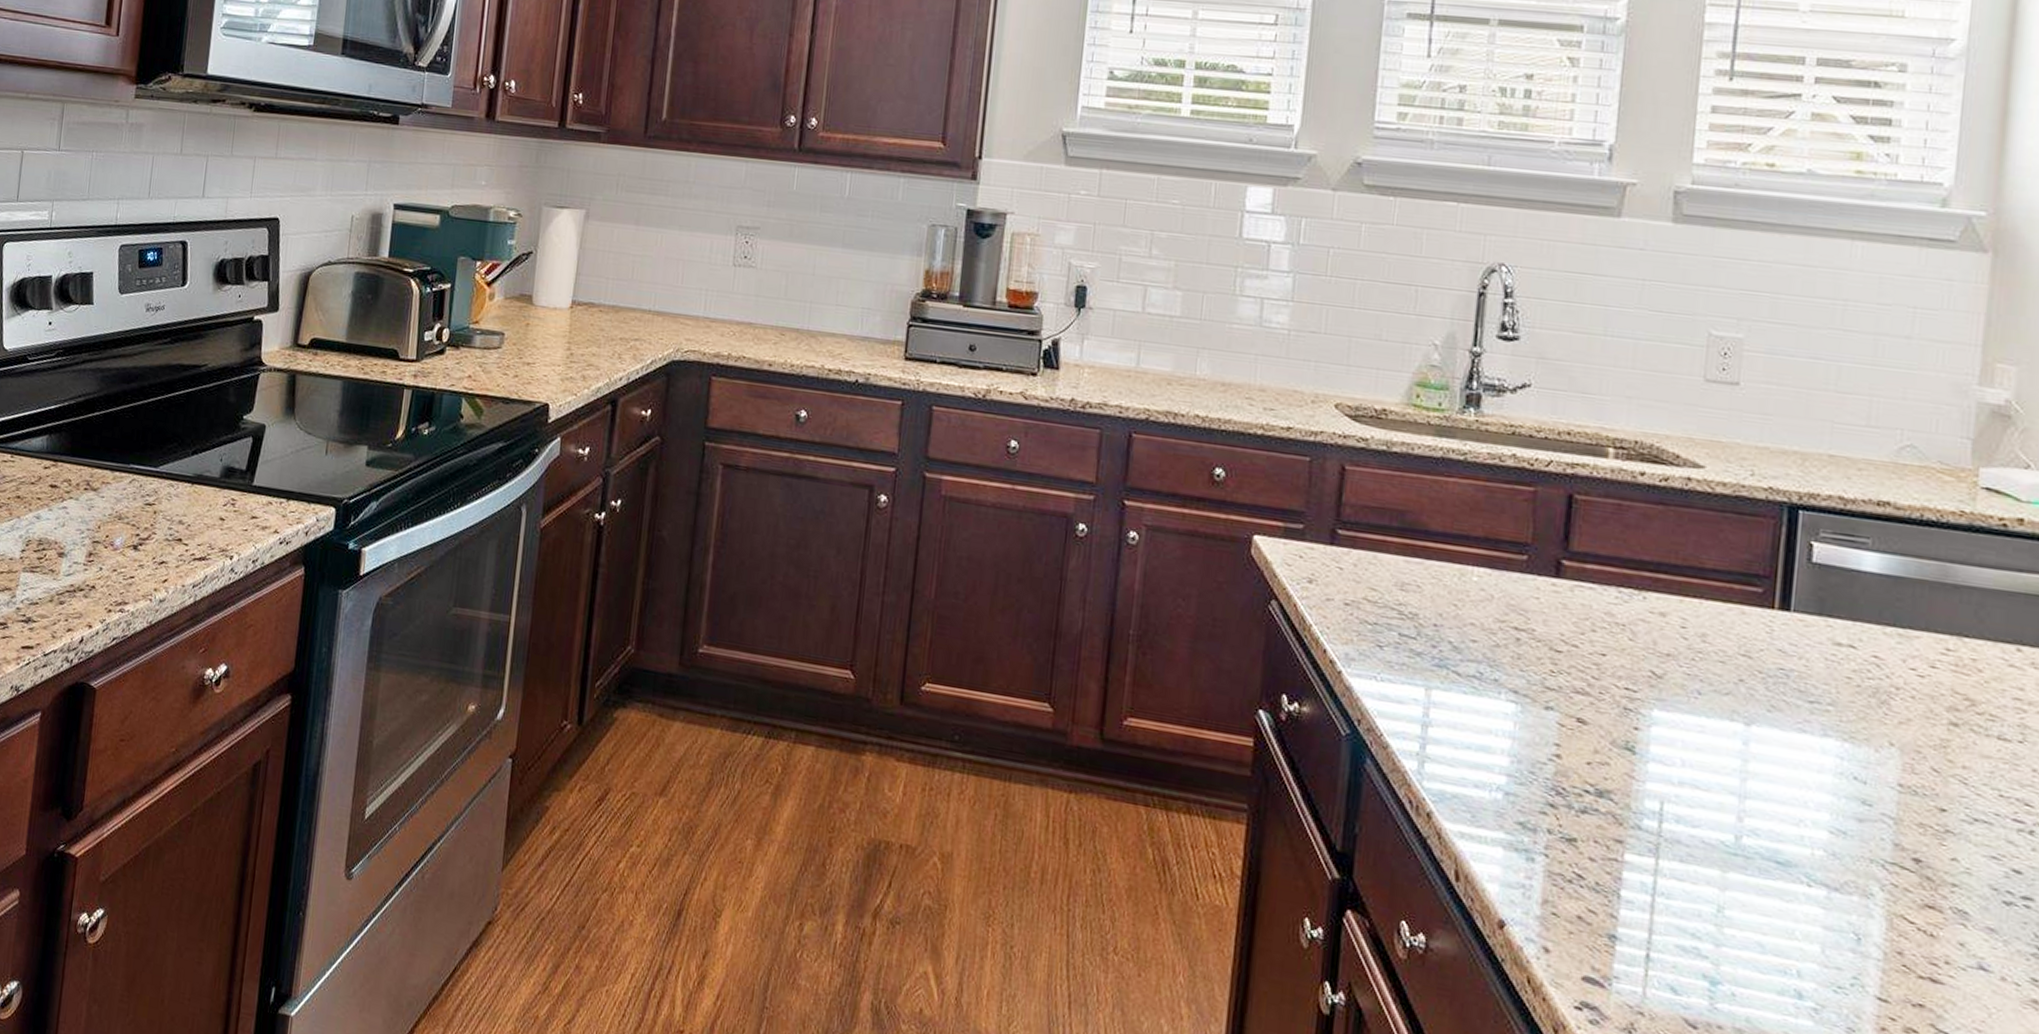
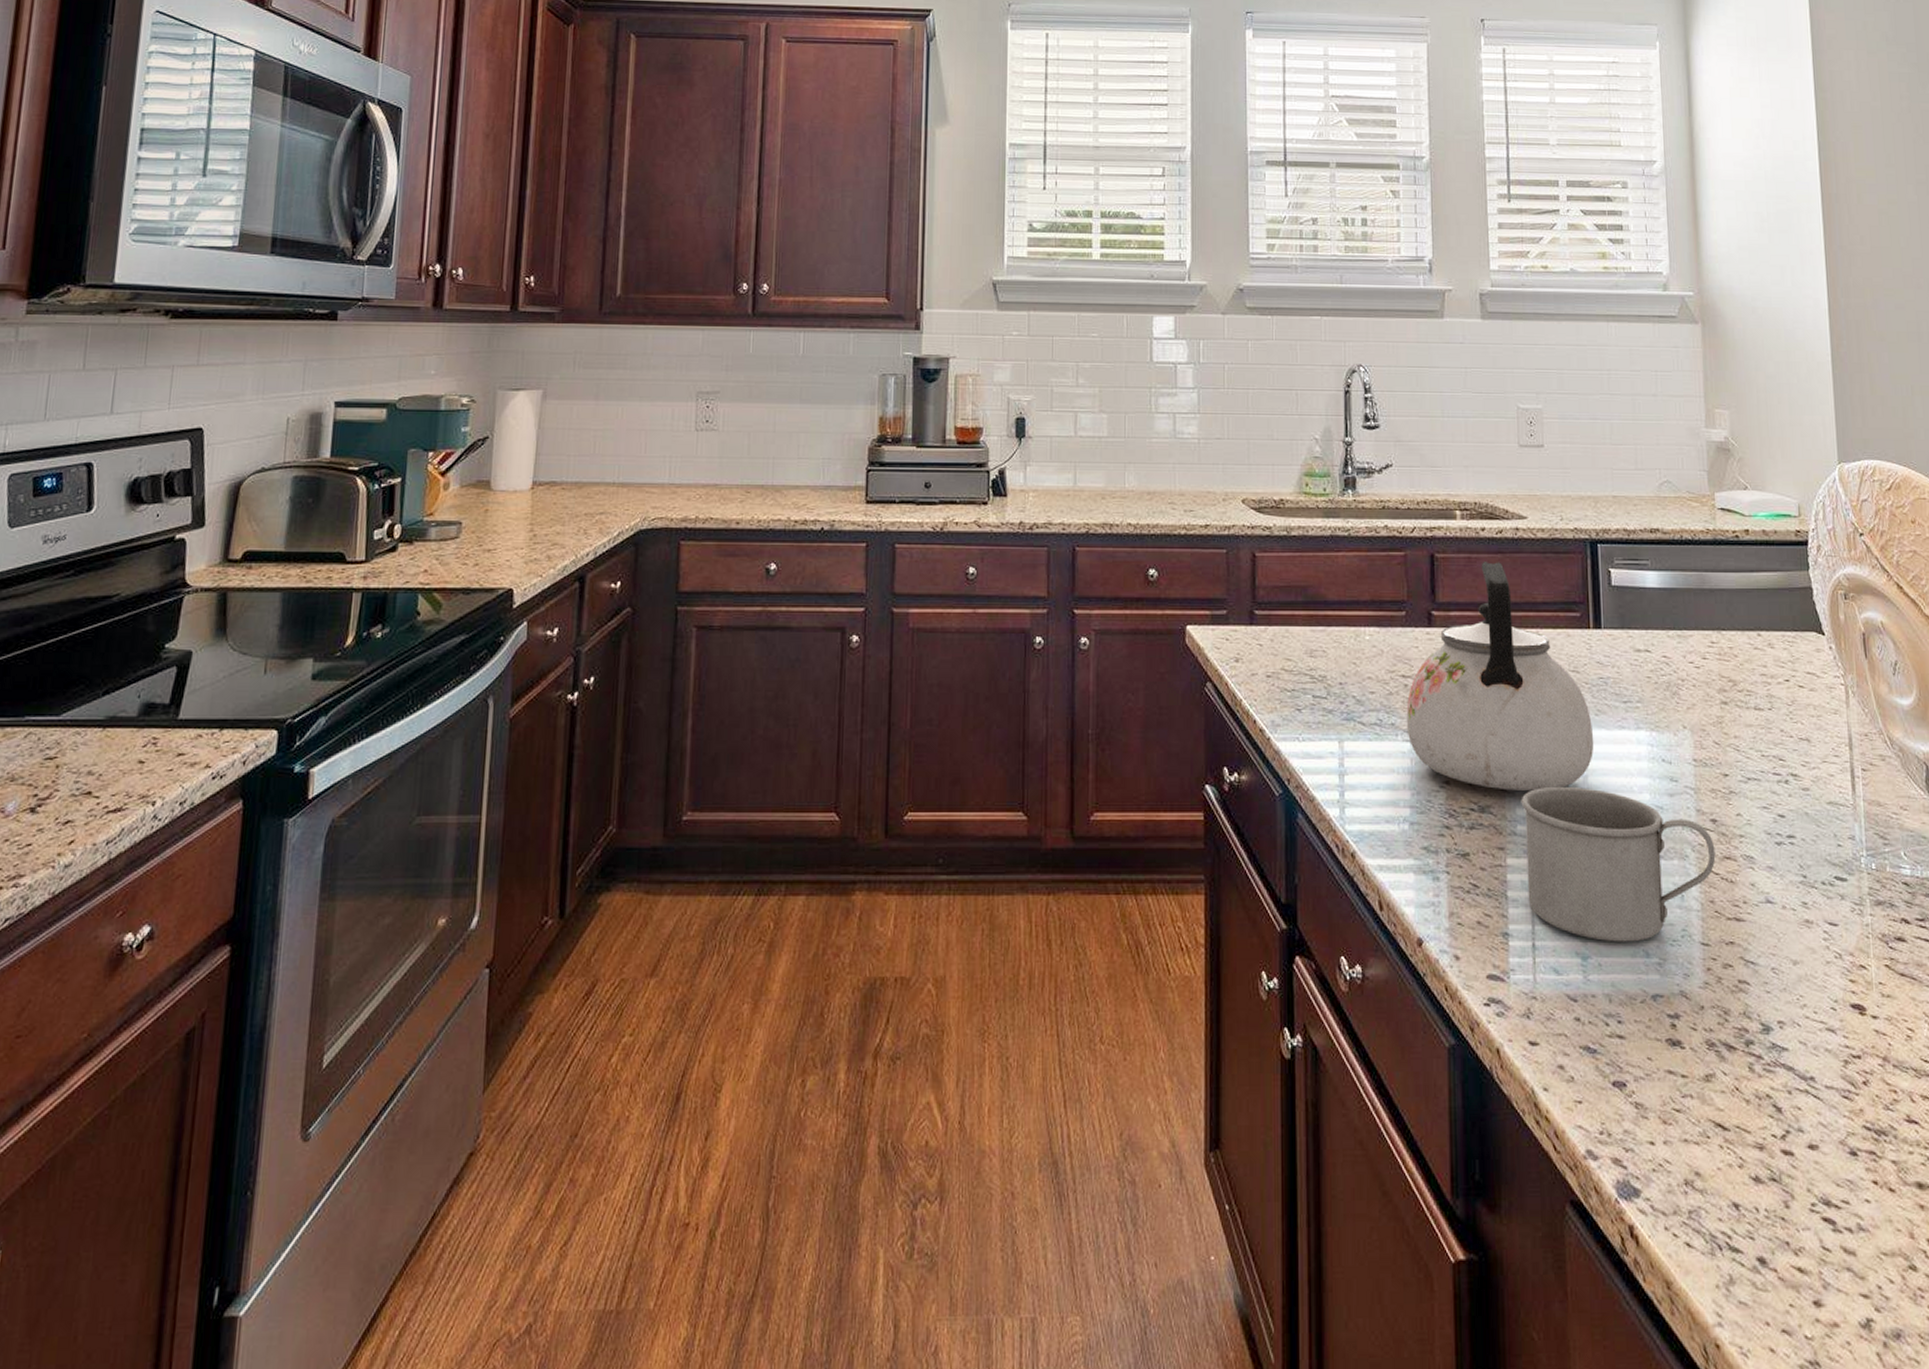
kettle: none [1513,512,1762,787] -> present [1406,562,1594,791]
mug: none [1647,781,1914,980] -> present [1521,786,1716,942]

